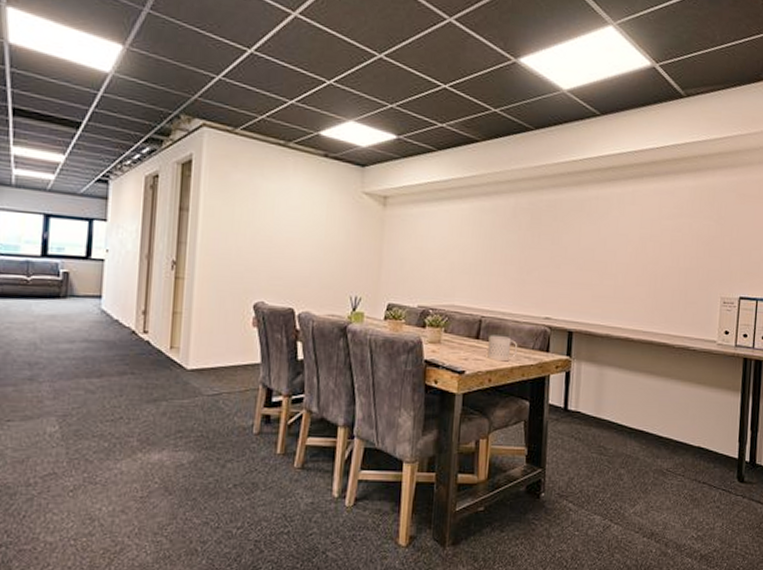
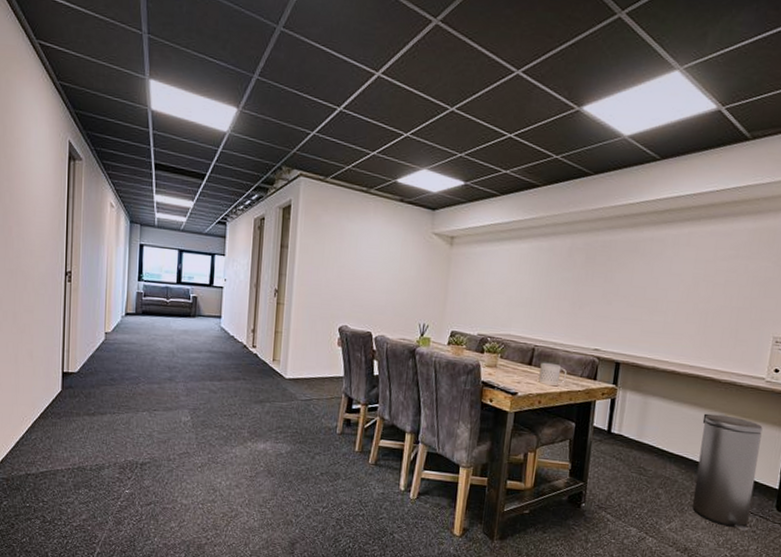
pedal bin: none [655,382,718,507] -> present [692,413,763,531]

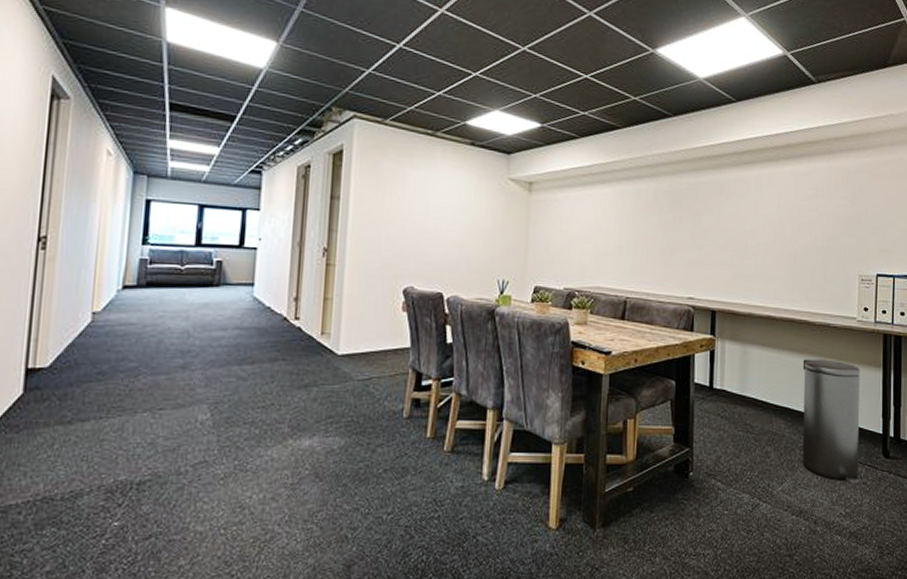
mug: present [538,362,568,387] -> none [633,315,663,342]

